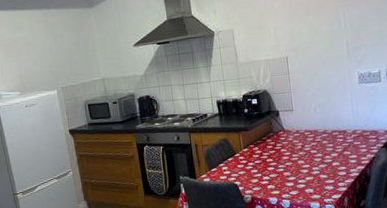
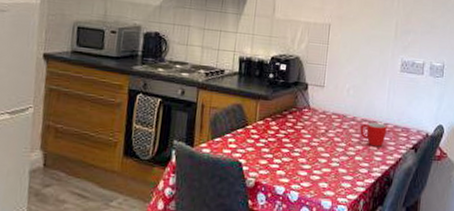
mug: none [332,131,357,152] -> present [360,122,387,147]

